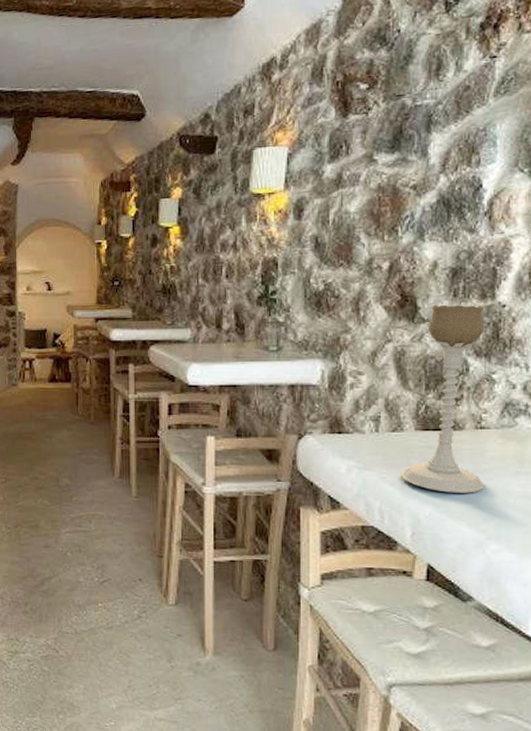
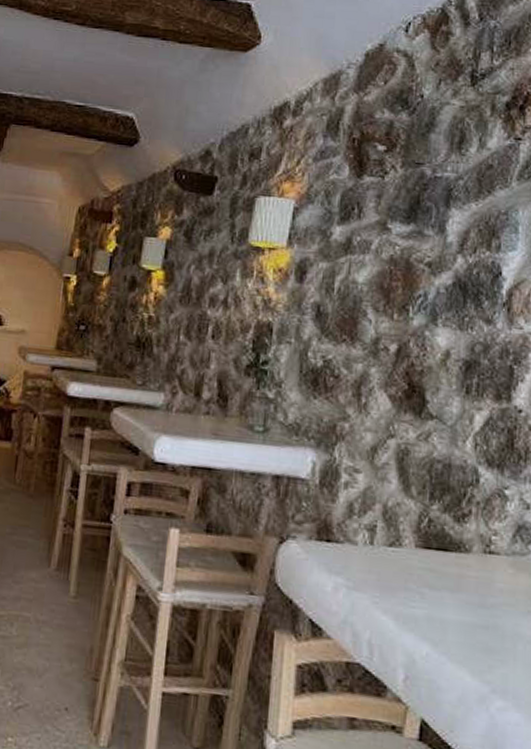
candle holder: present [401,304,485,493] -> none [396,400,499,633]

